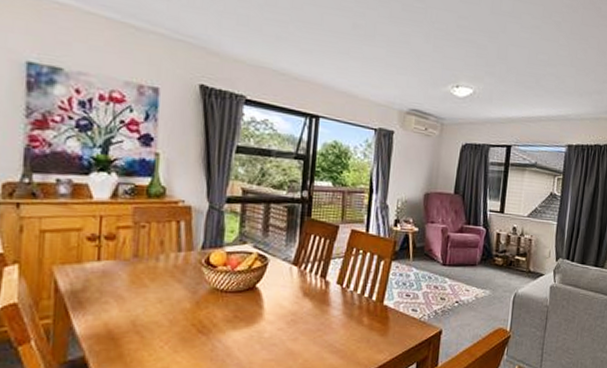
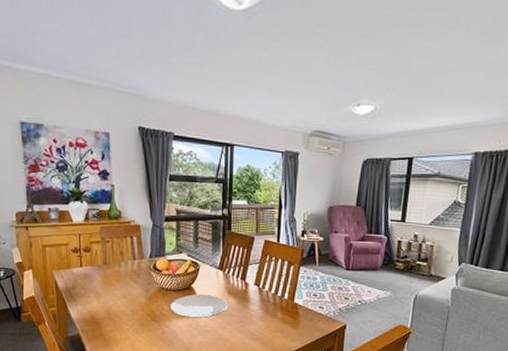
plate: none [225,296,302,328] -> present [170,294,228,319]

